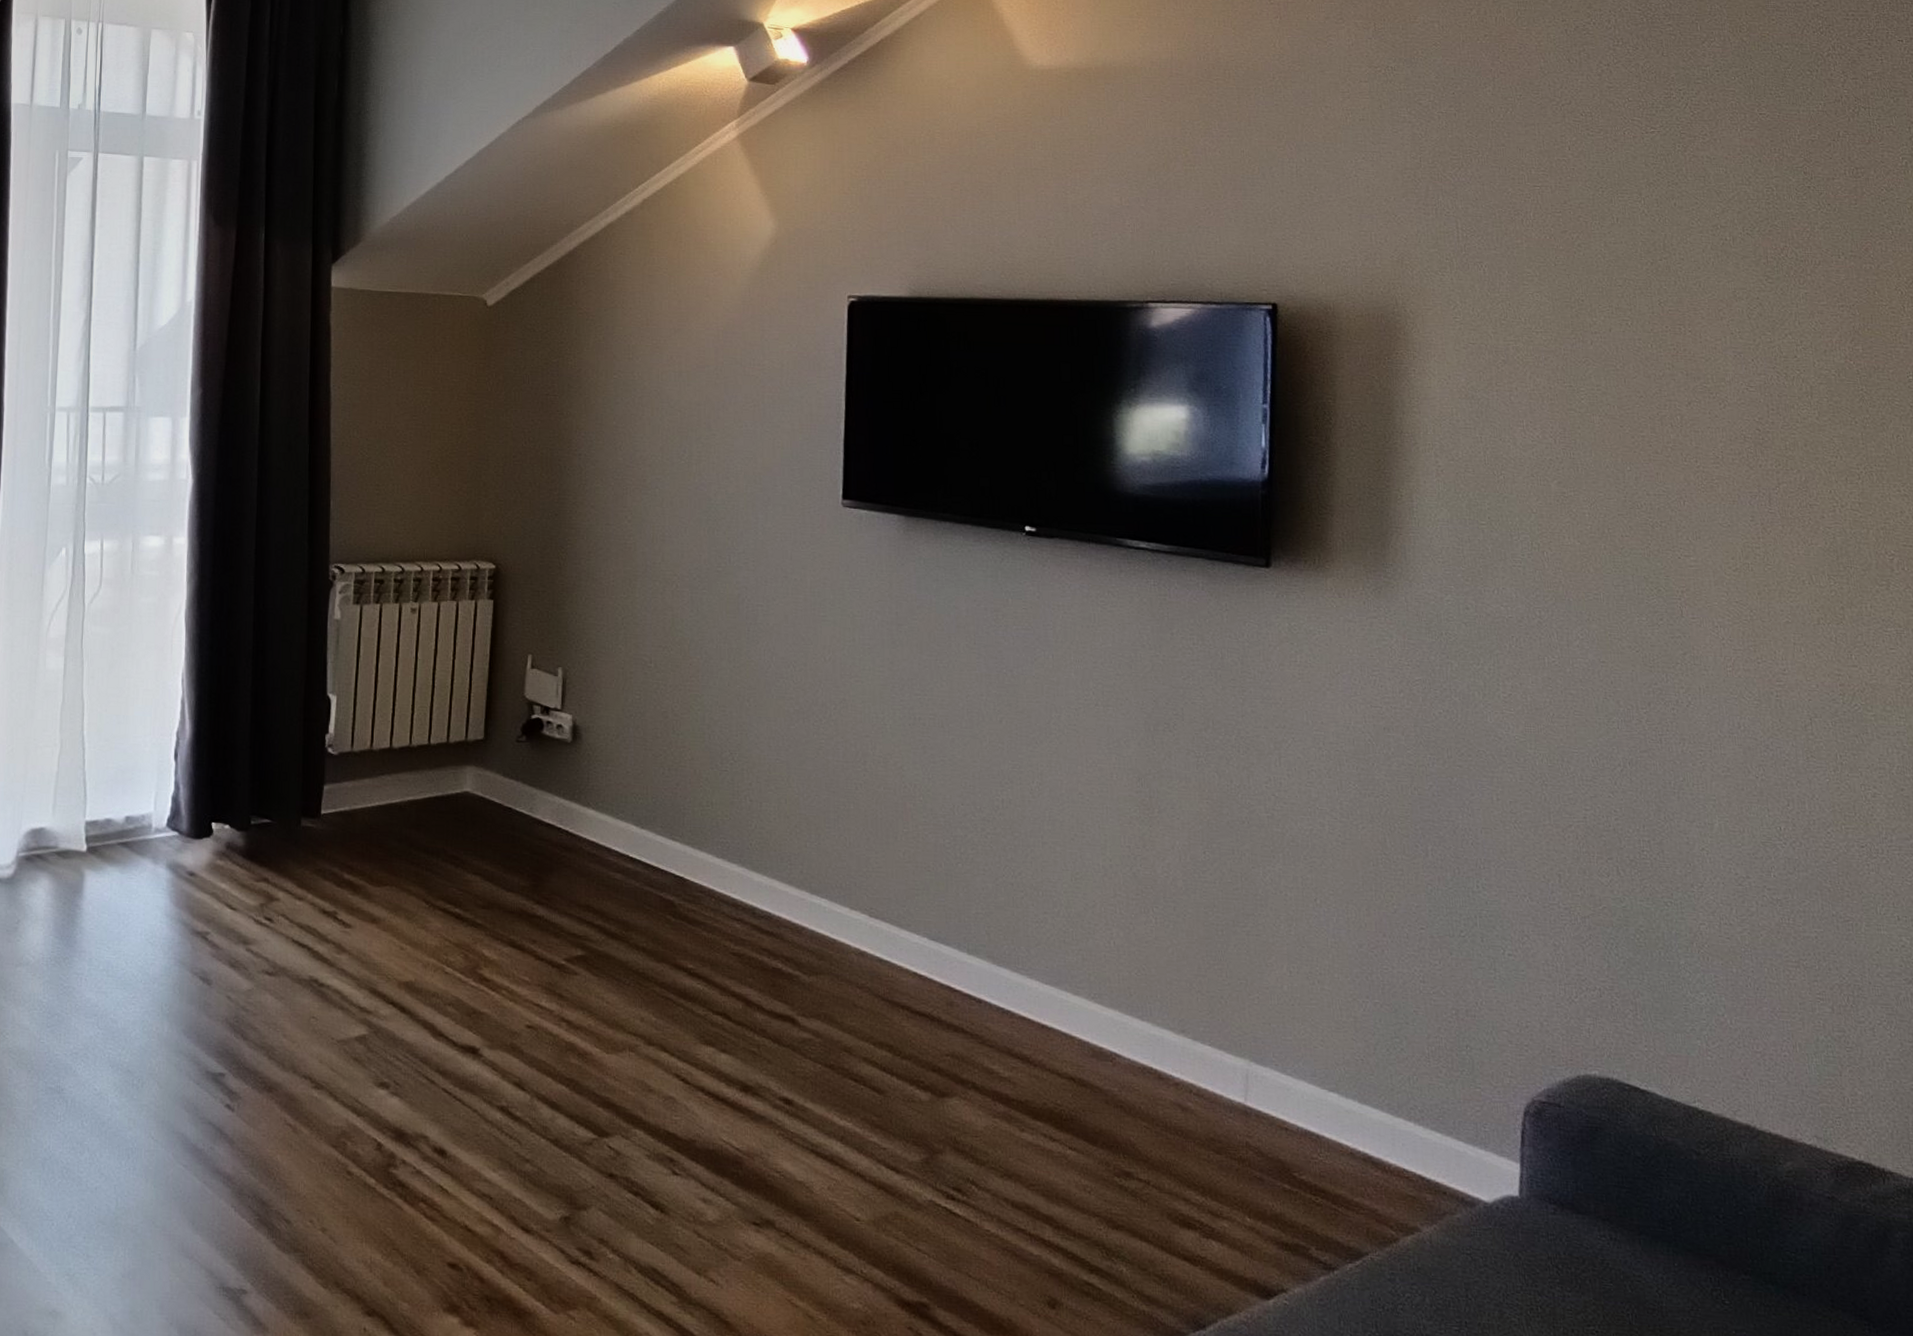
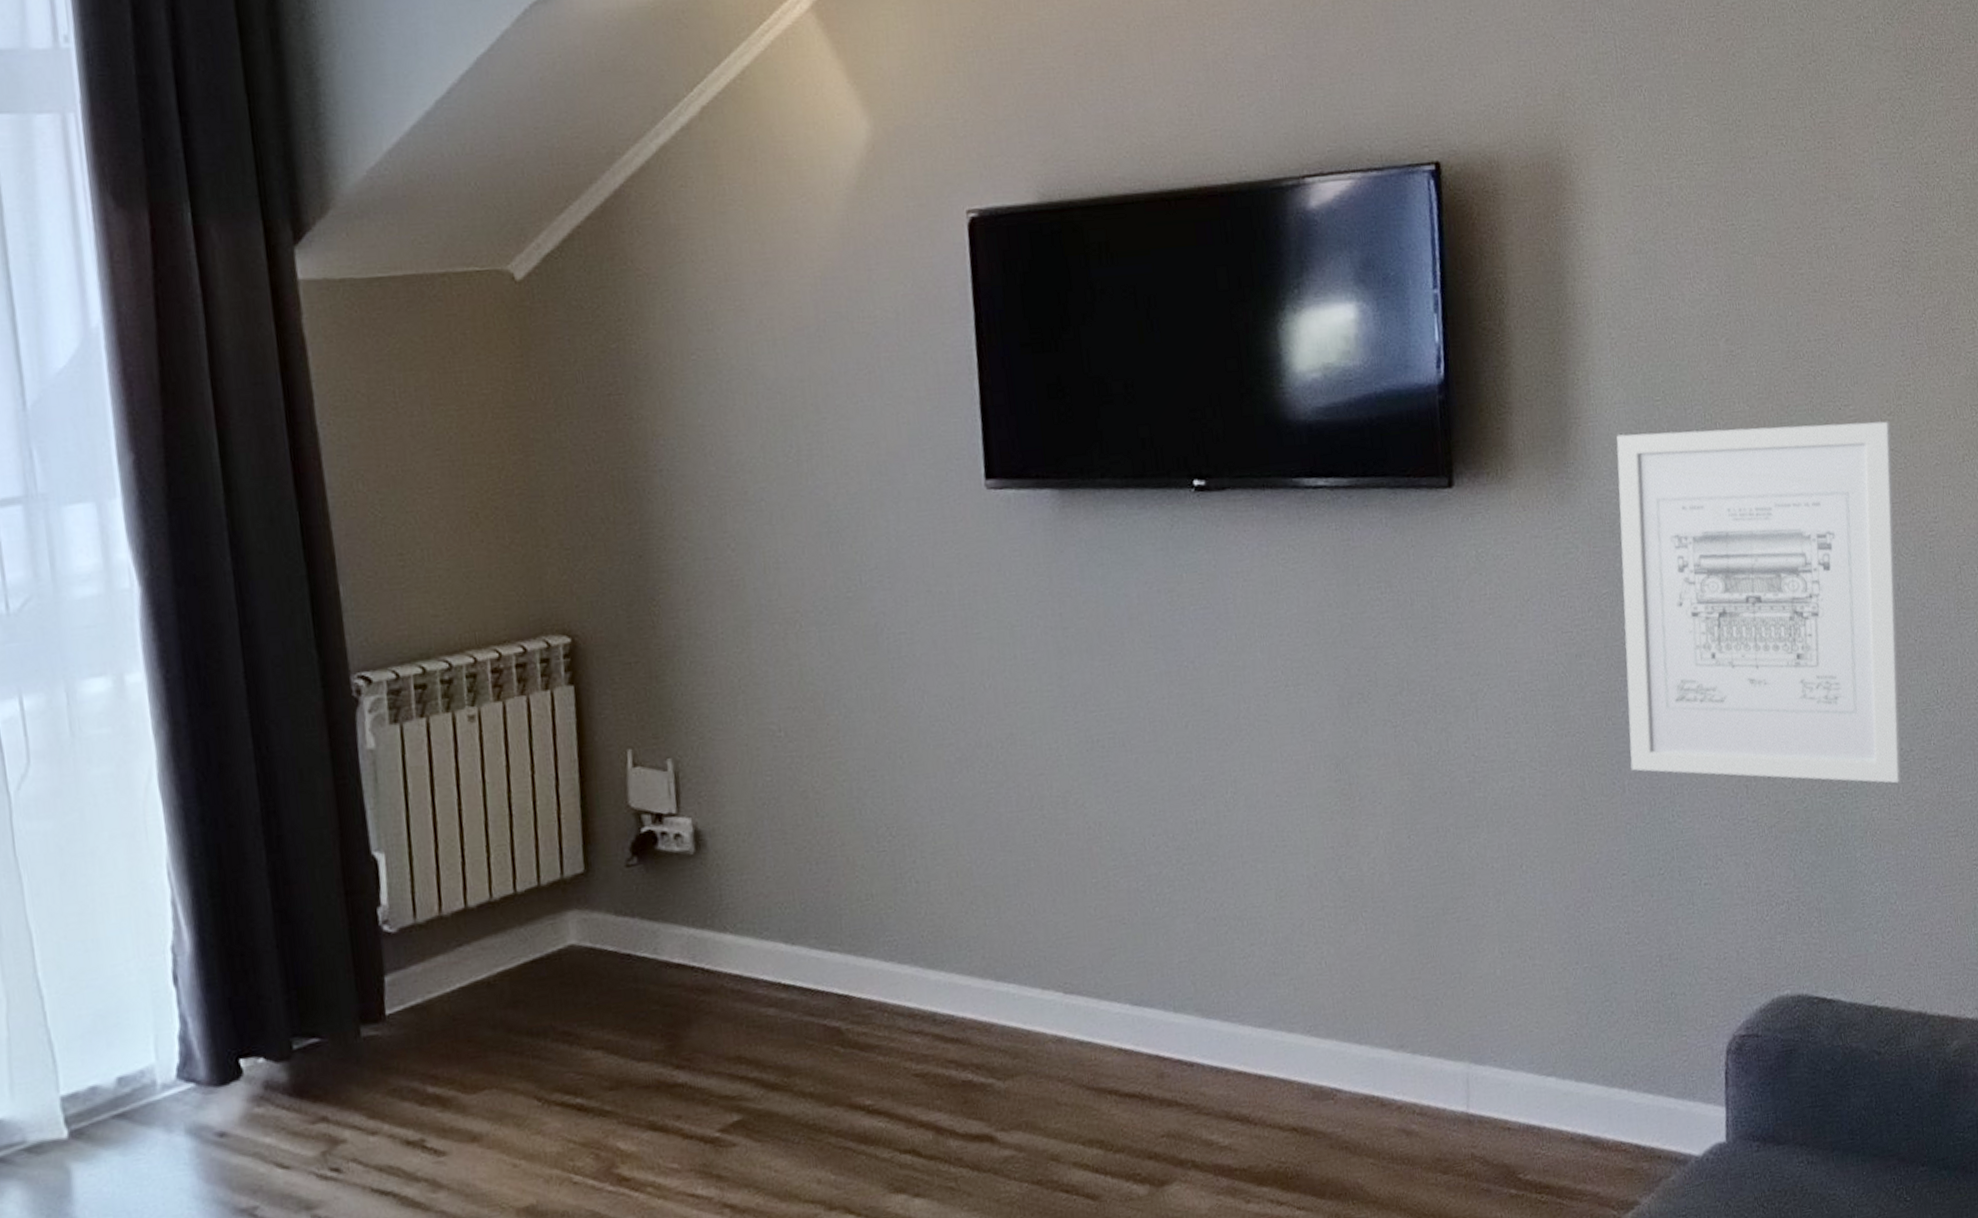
wall art: none [1435,547,1737,905] -> present [1616,421,1901,784]

